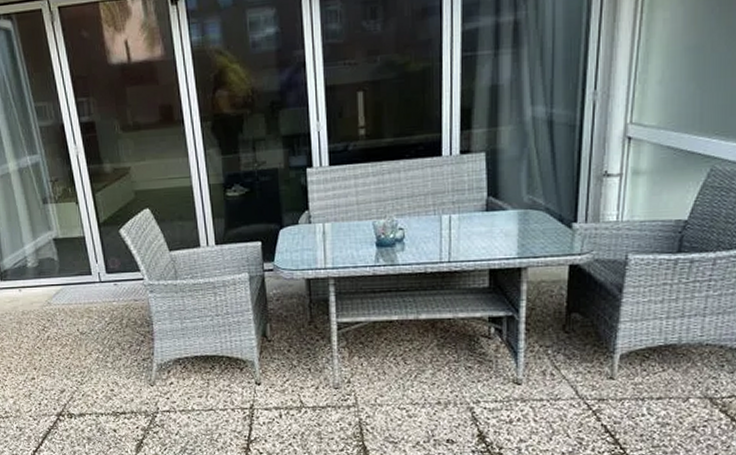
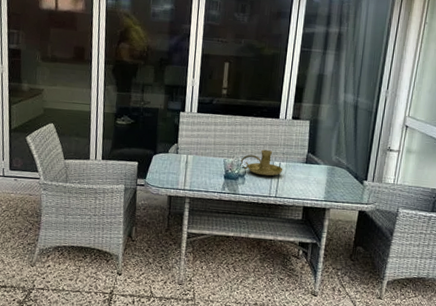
candle holder: none [395,201,456,236] -> present [240,149,283,176]

